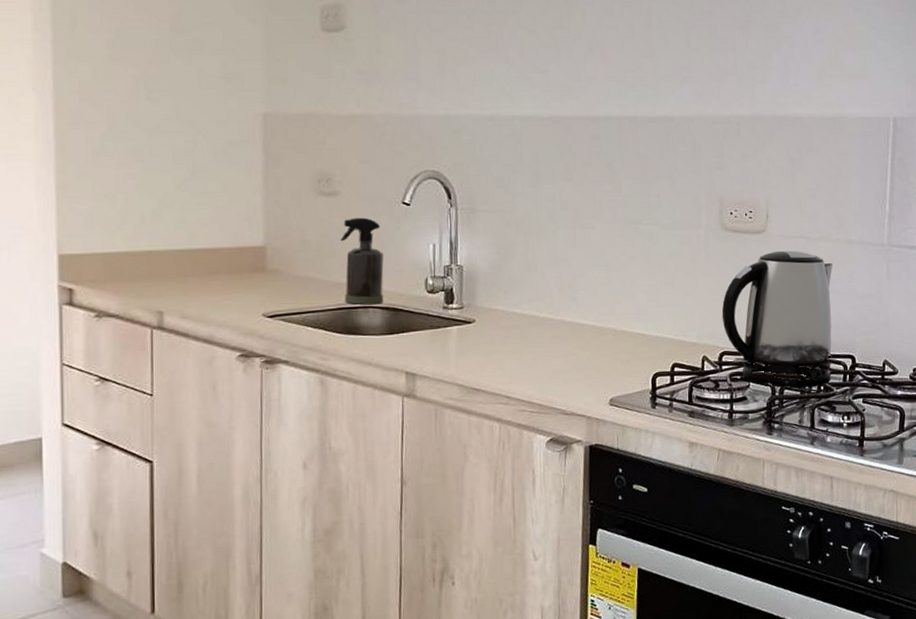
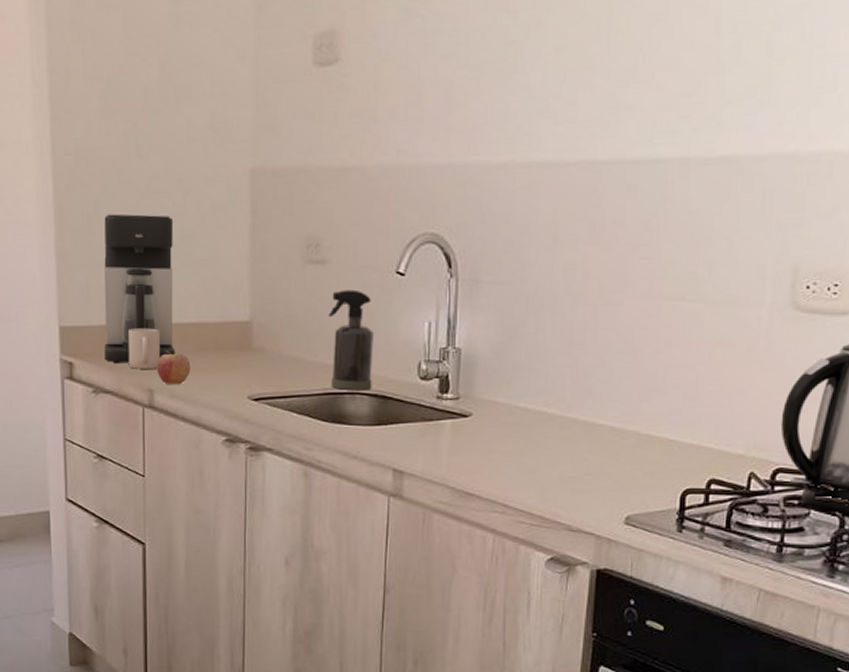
coffee maker: none [109,150,187,289] -> present [104,214,176,364]
mug: none [135,254,171,293] -> present [127,328,161,369]
fruit: none [166,274,203,307] -> present [156,350,191,385]

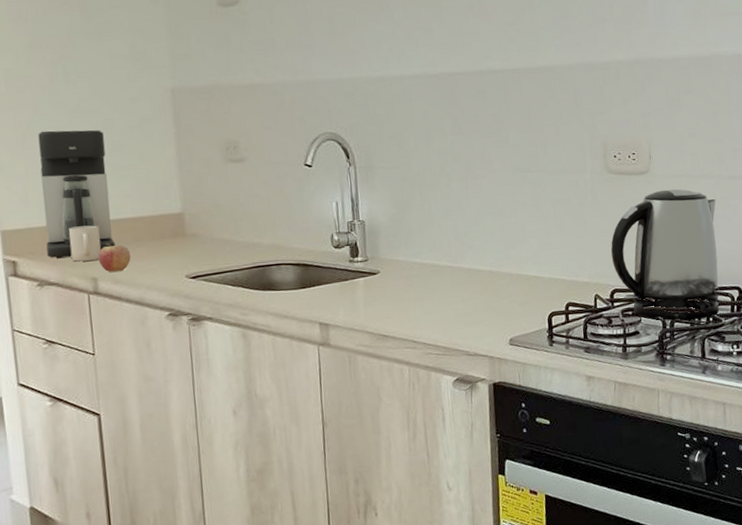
spray bottle: present [328,289,373,390] -> none [250,180,294,263]

